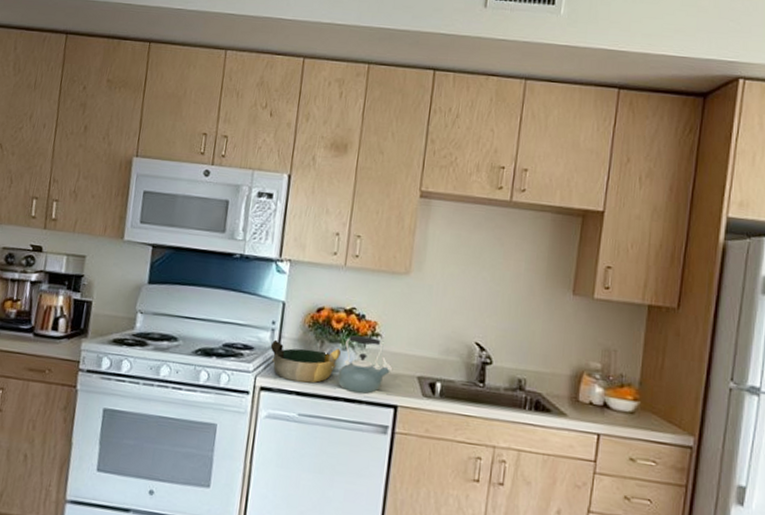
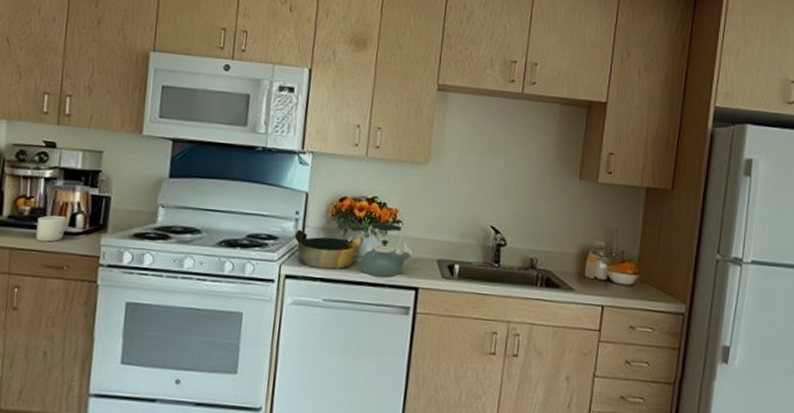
mug: none [20,318,51,345] -> present [35,215,68,242]

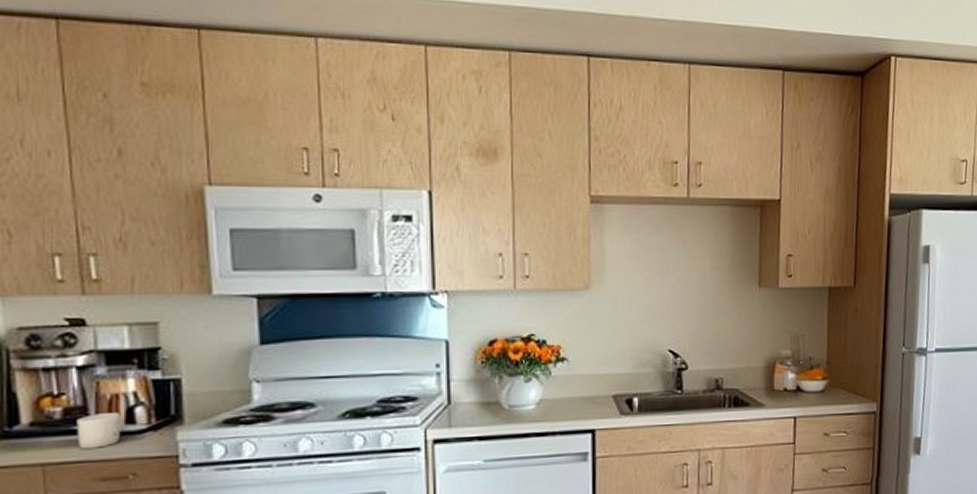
cooking pot: present [294,229,364,270] -> none [438,382,523,427]
kettle: present [360,223,414,279] -> none [524,363,585,426]

